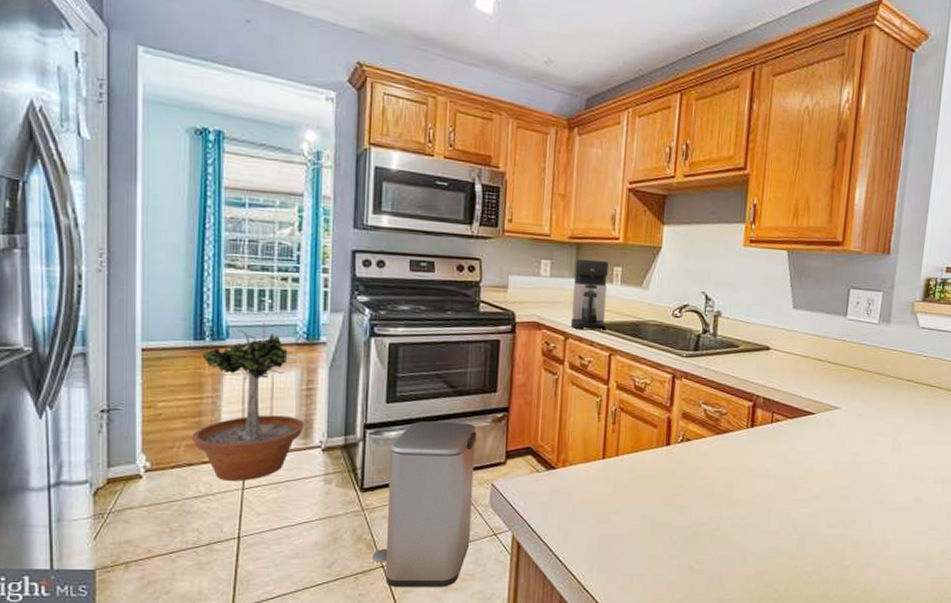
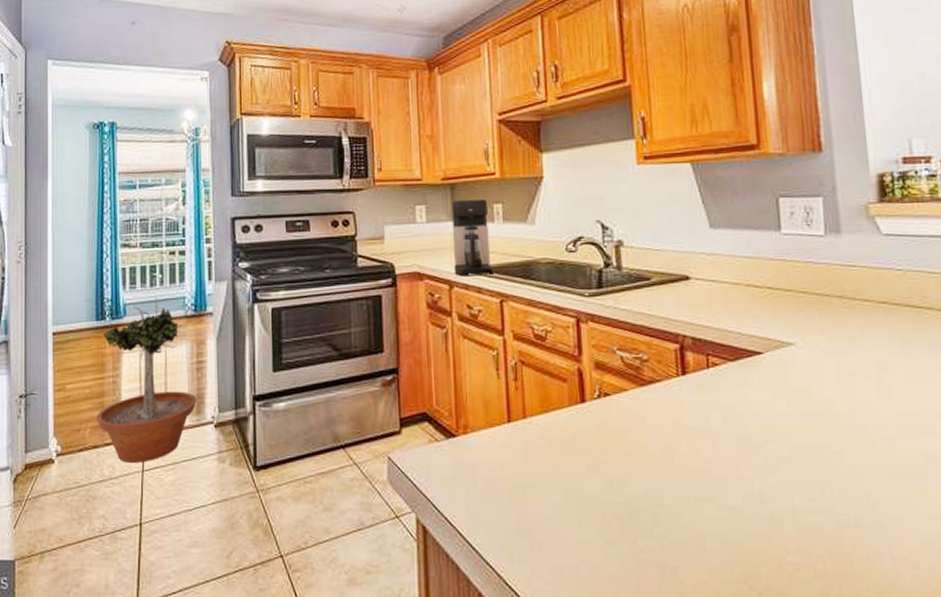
pedal bin: present [372,421,478,587] -> none [270,388,371,581]

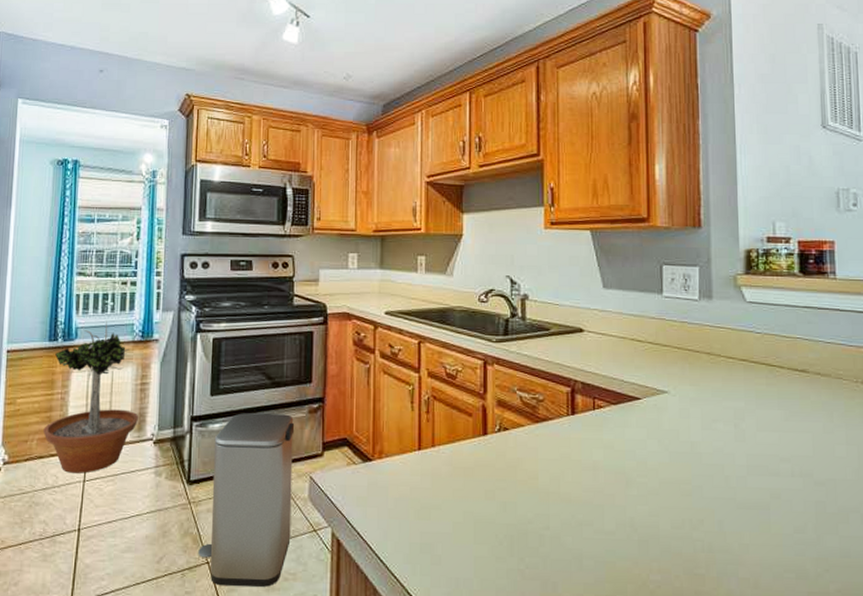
pedal bin: none [270,388,371,581] -> present [198,413,295,587]
coffee maker: present [452,200,494,275] -> none [379,251,414,318]

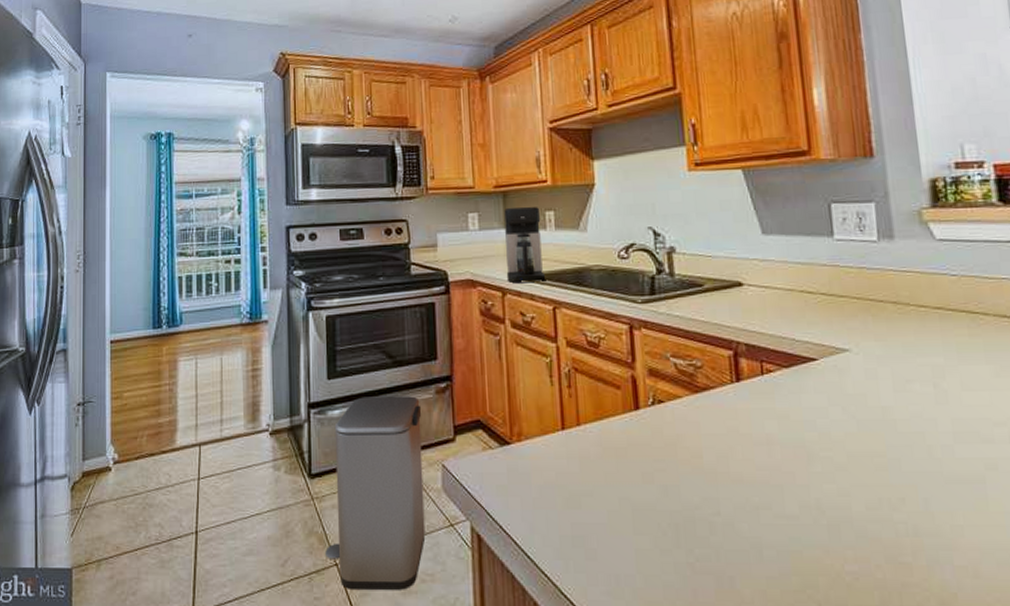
potted tree: present [43,320,139,473] -> none [153,303,253,470]
coffee maker: none [379,251,414,318] -> present [504,207,546,283]

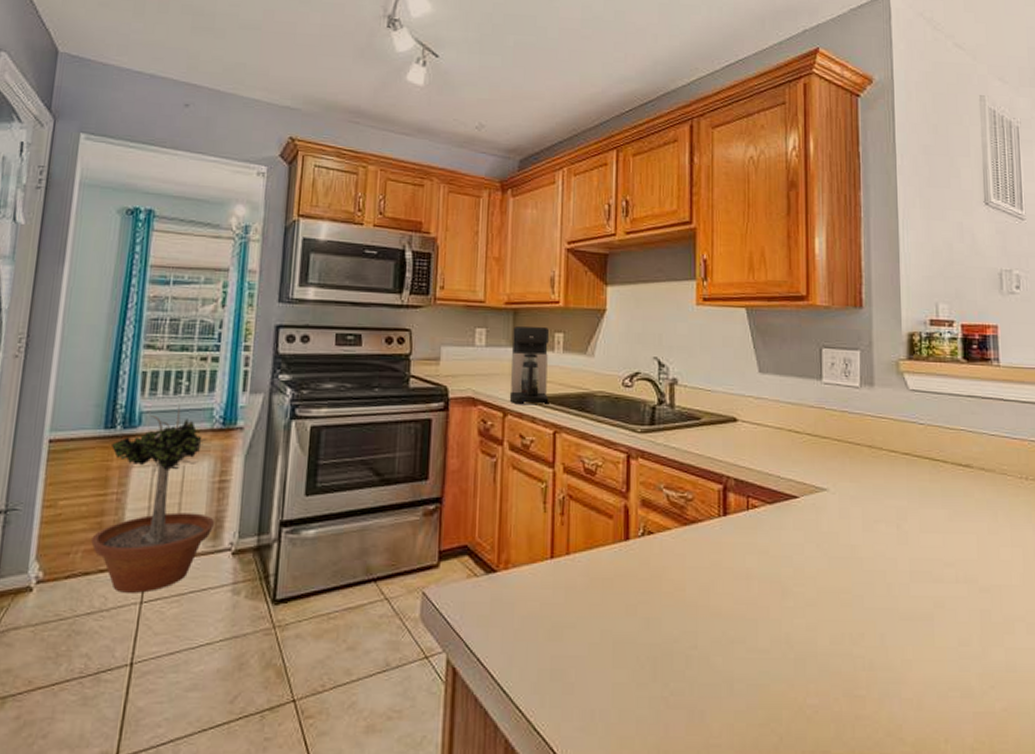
potted tree: none [153,303,253,470] -> present [91,404,215,593]
pedal bin: present [325,396,426,590] -> none [282,516,406,728]

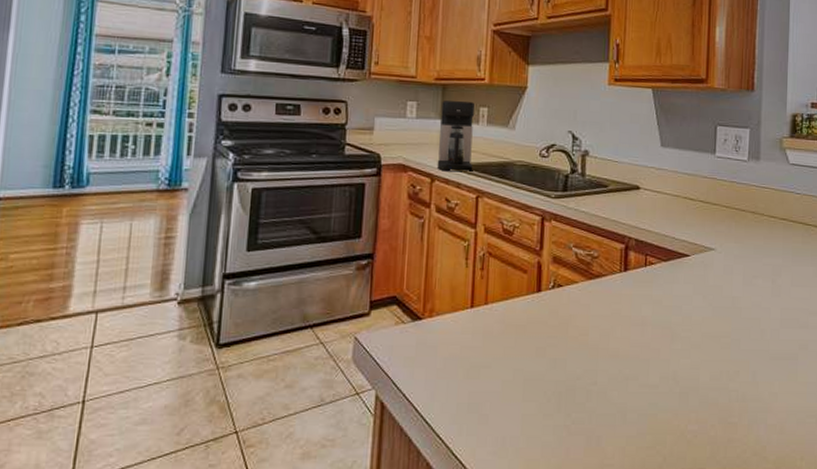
potted tree: present [91,404,215,593] -> none [42,166,162,338]

